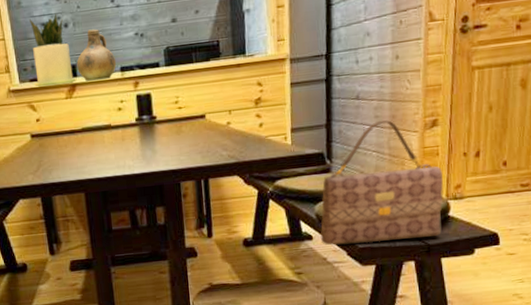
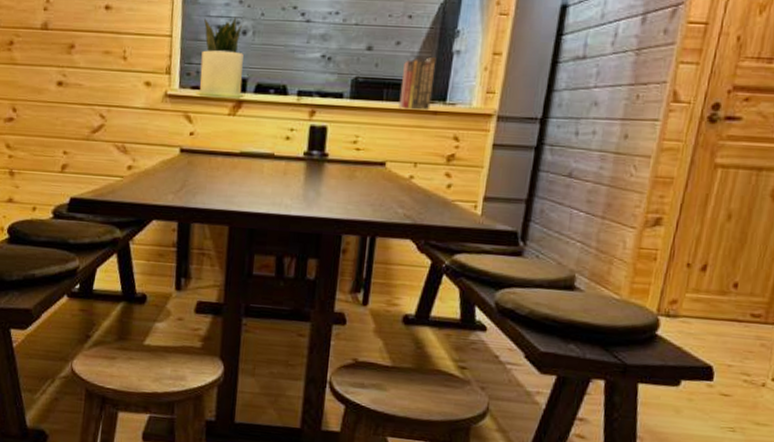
ceramic jug: present [76,29,117,81] -> none [248,42,295,101]
books: none [205,18,234,68] -> present [398,56,437,111]
handbag: present [321,120,443,246] -> none [496,207,657,356]

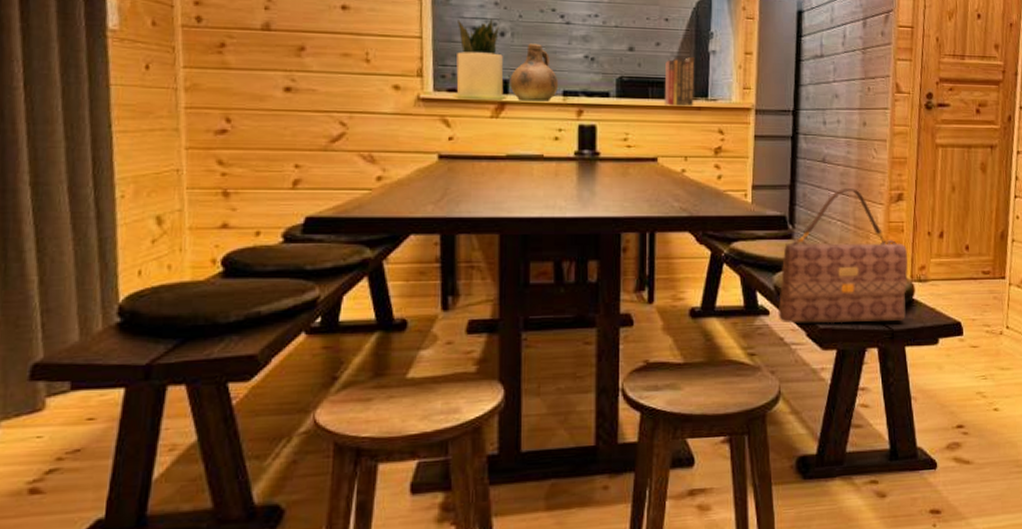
ceramic jug: none [248,42,295,101] -> present [510,43,559,102]
handbag: none [496,207,657,356] -> present [779,189,908,324]

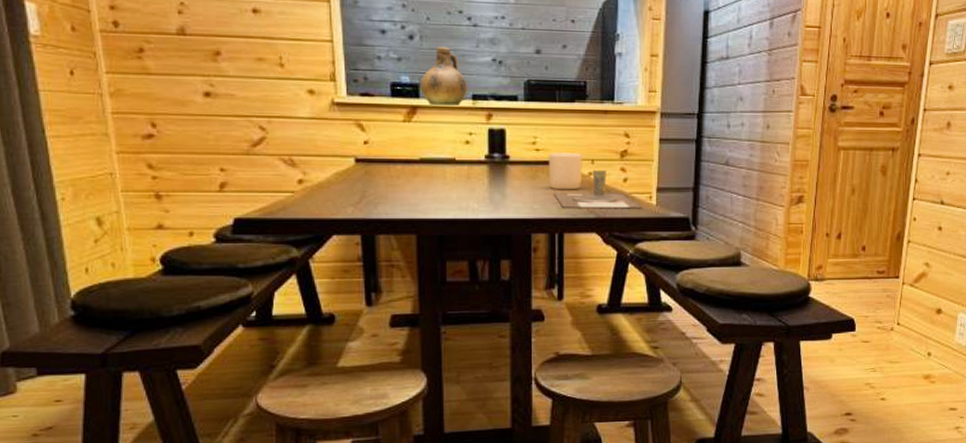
planter: present [453,18,508,100] -> none [365,21,419,105]
mug: none [639,149,675,188] -> present [548,152,583,190]
place setting: none [645,167,737,206] -> present [554,170,642,208]
books: present [664,56,695,107] -> none [571,58,601,110]
handbag: present [779,189,908,324] -> none [681,191,805,320]

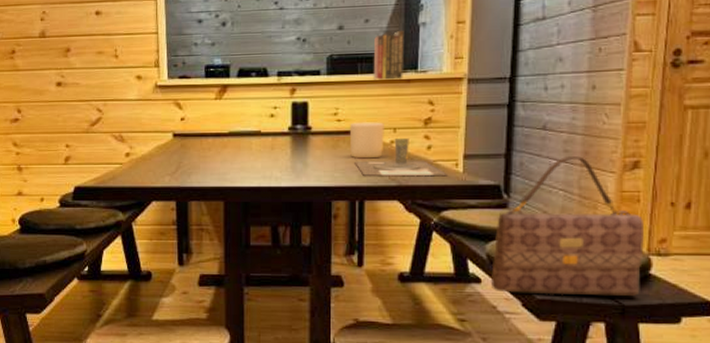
ceramic jug: present [420,46,468,105] -> none [231,30,274,83]
books: none [571,58,601,110] -> present [373,30,404,80]
handbag: none [681,191,805,320] -> present [491,156,644,296]

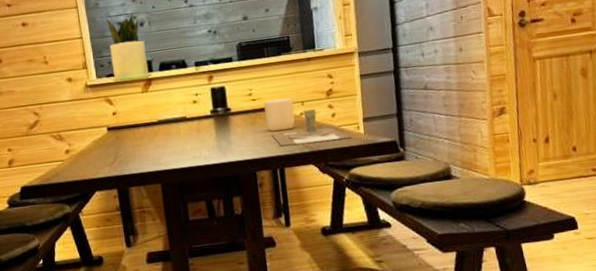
planter: none [183,11,229,85] -> present [105,13,153,82]
books: present [373,30,404,80] -> none [275,15,304,62]
handbag: present [491,156,644,296] -> none [397,109,519,233]

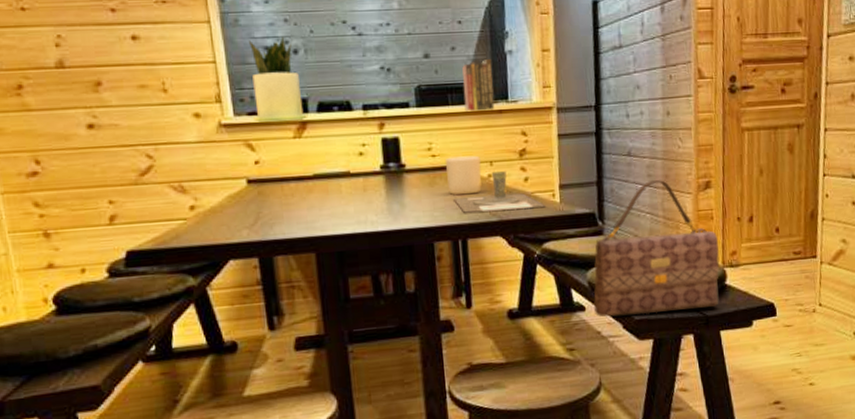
books: none [275,15,304,62] -> present [462,58,495,112]
handbag: none [397,109,519,233] -> present [594,180,720,318]

